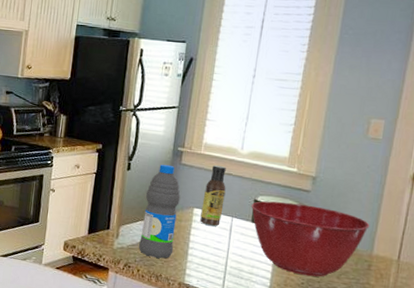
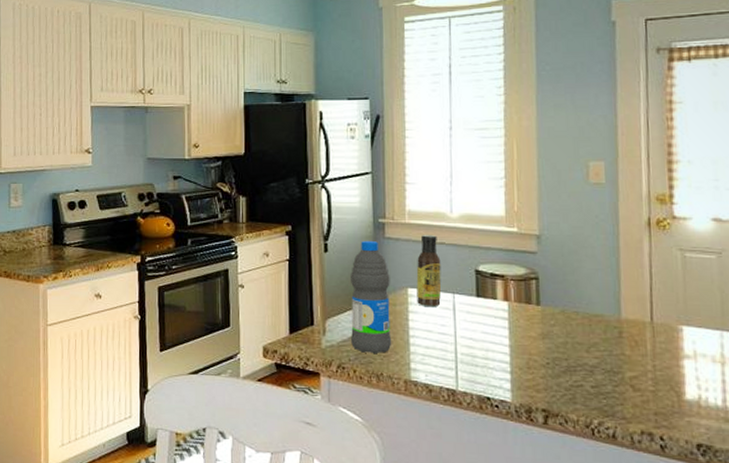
mixing bowl: present [251,201,370,277] -> none [472,268,612,354]

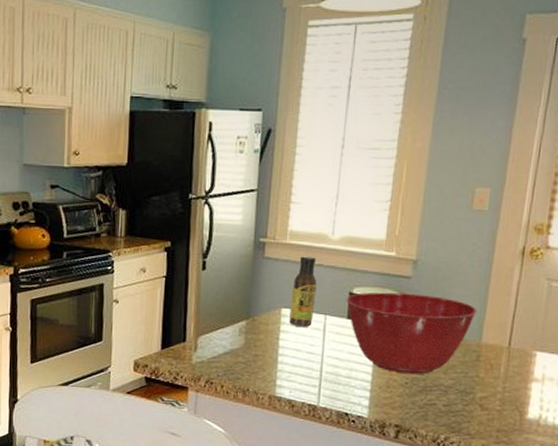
water bottle: present [351,240,392,354] -> none [221,259,266,371]
mixing bowl: none [472,268,612,354] -> present [346,292,478,375]

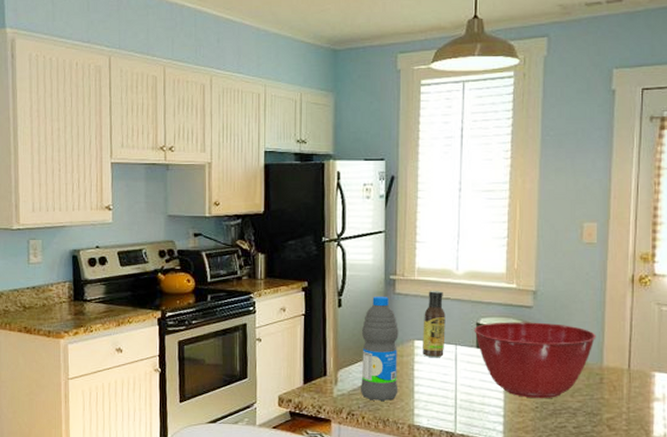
water bottle: none [221,259,266,371] -> present [361,296,399,402]

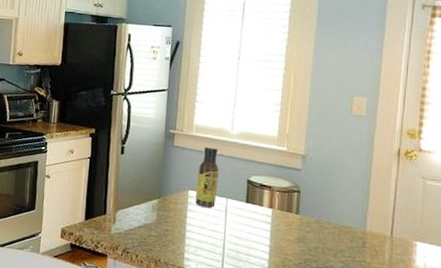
water bottle: present [361,296,399,402] -> none [136,147,175,244]
mixing bowl: present [474,322,596,399] -> none [244,181,361,256]

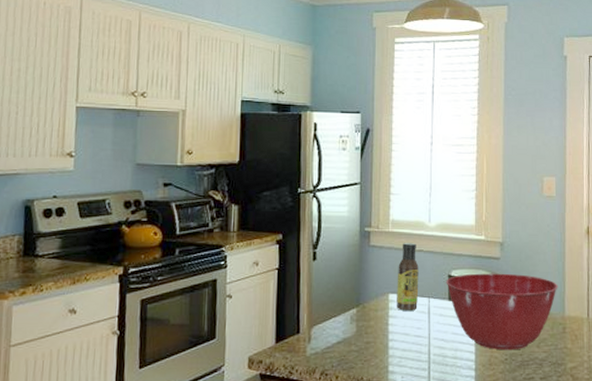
mixing bowl: none [244,181,361,256] -> present [446,273,558,351]

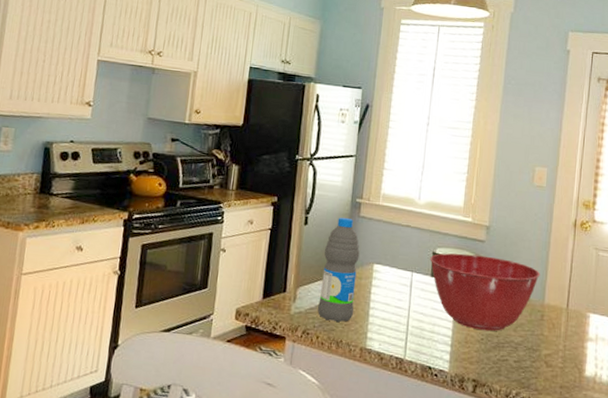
water bottle: none [335,248,373,359] -> present [318,217,360,323]
sauce bottle: present [397,242,419,311] -> none [380,216,405,283]

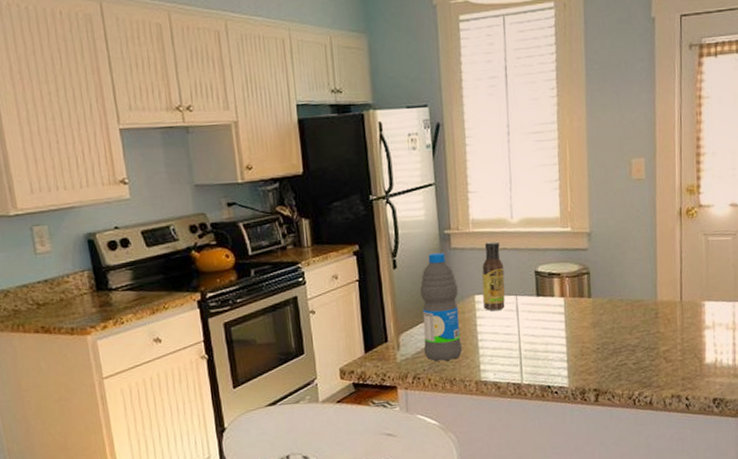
sauce bottle: none [380,216,405,283] -> present [482,241,505,311]
mixing bowl: present [430,253,540,331] -> none [532,263,650,340]

